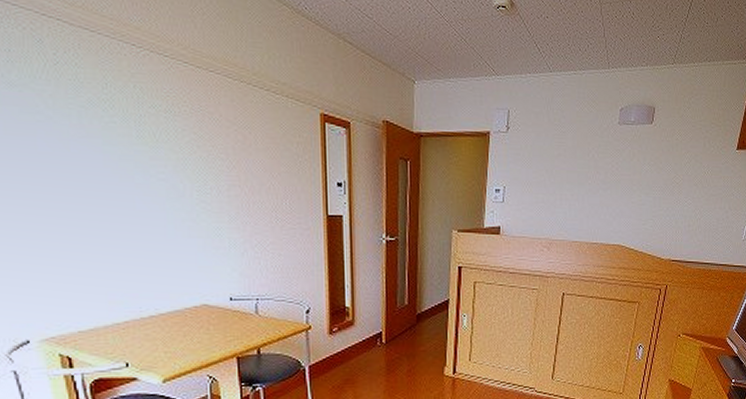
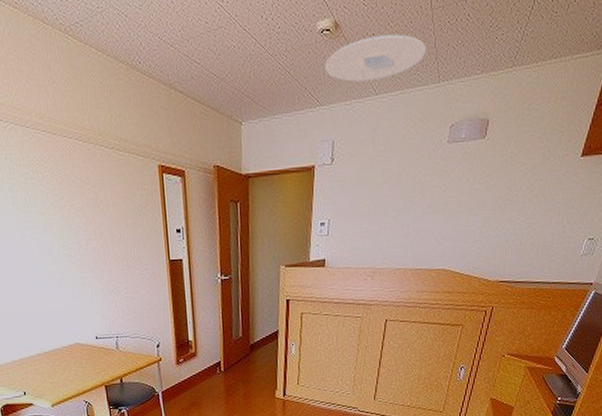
ceiling light: none [501,18,597,59] -> present [325,34,427,82]

